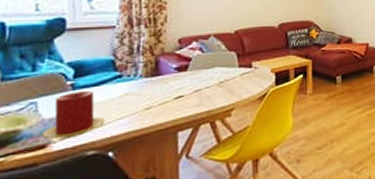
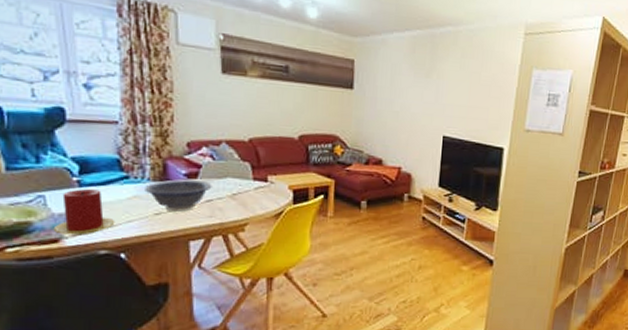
decorative bowl: none [136,73,201,104] -> present [145,179,212,212]

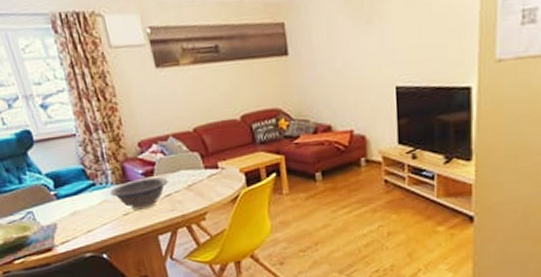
candle: present [53,189,115,236] -> none [45,200,93,244]

